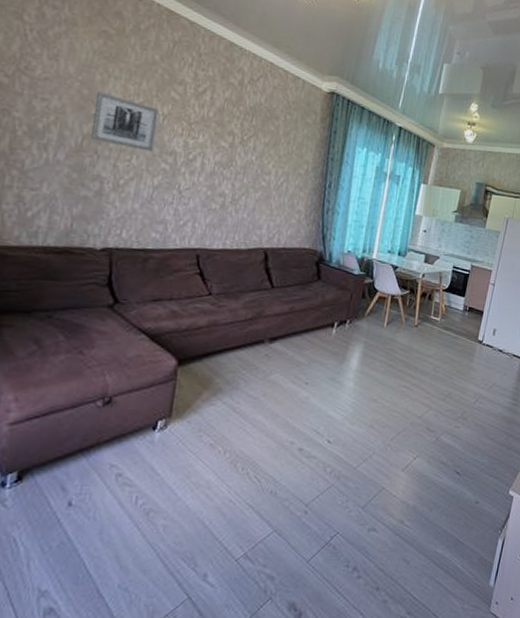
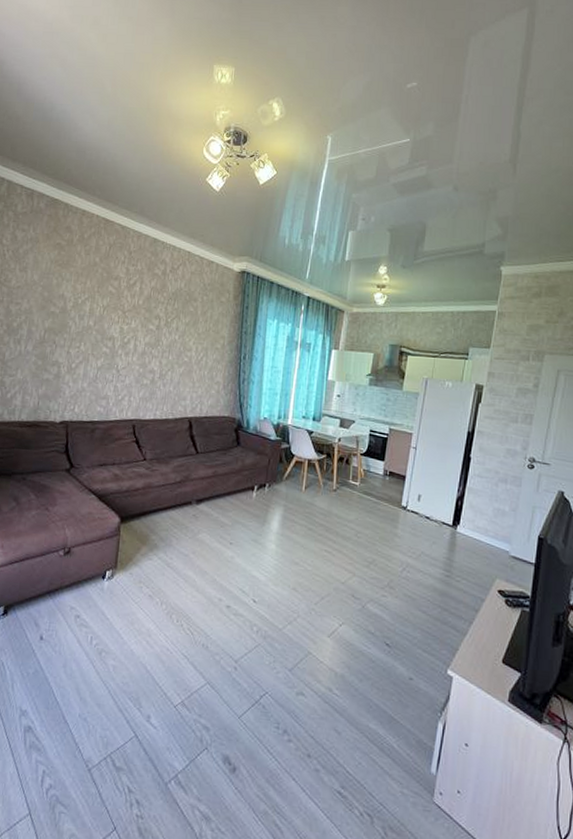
wall art: present [91,91,159,152] -> none [51,293,100,339]

